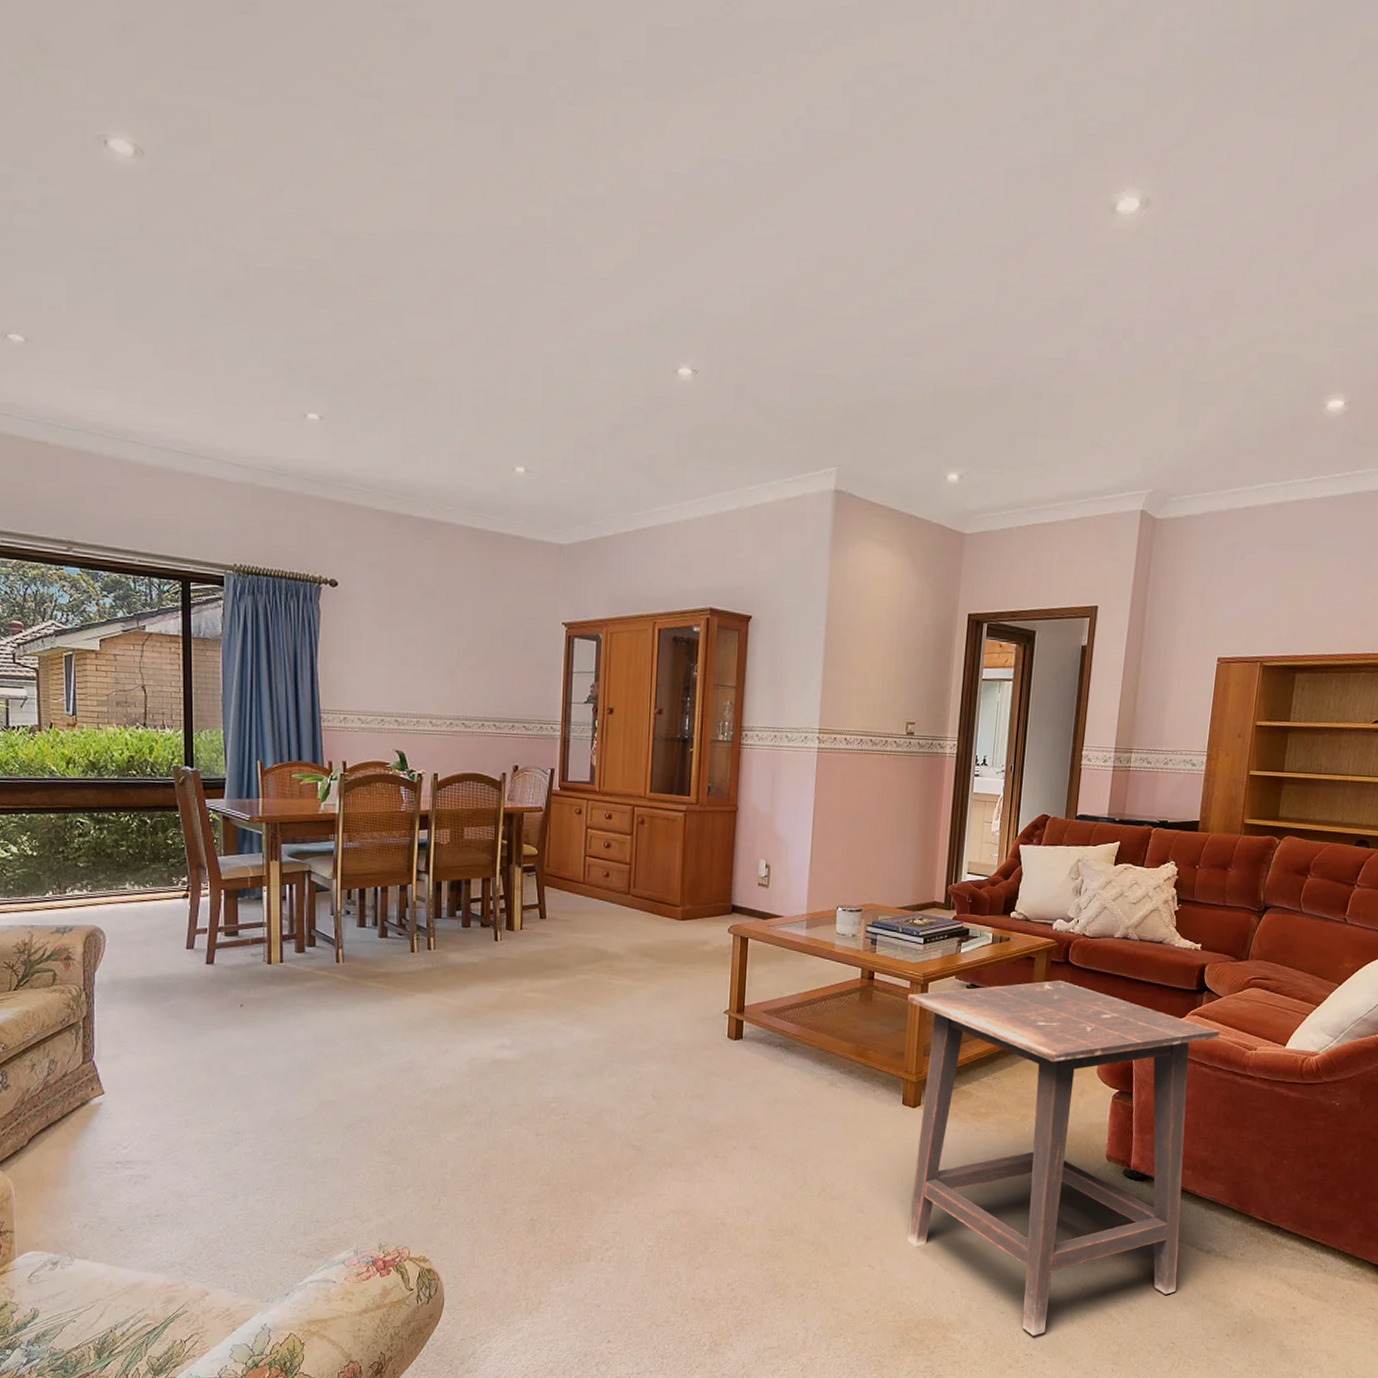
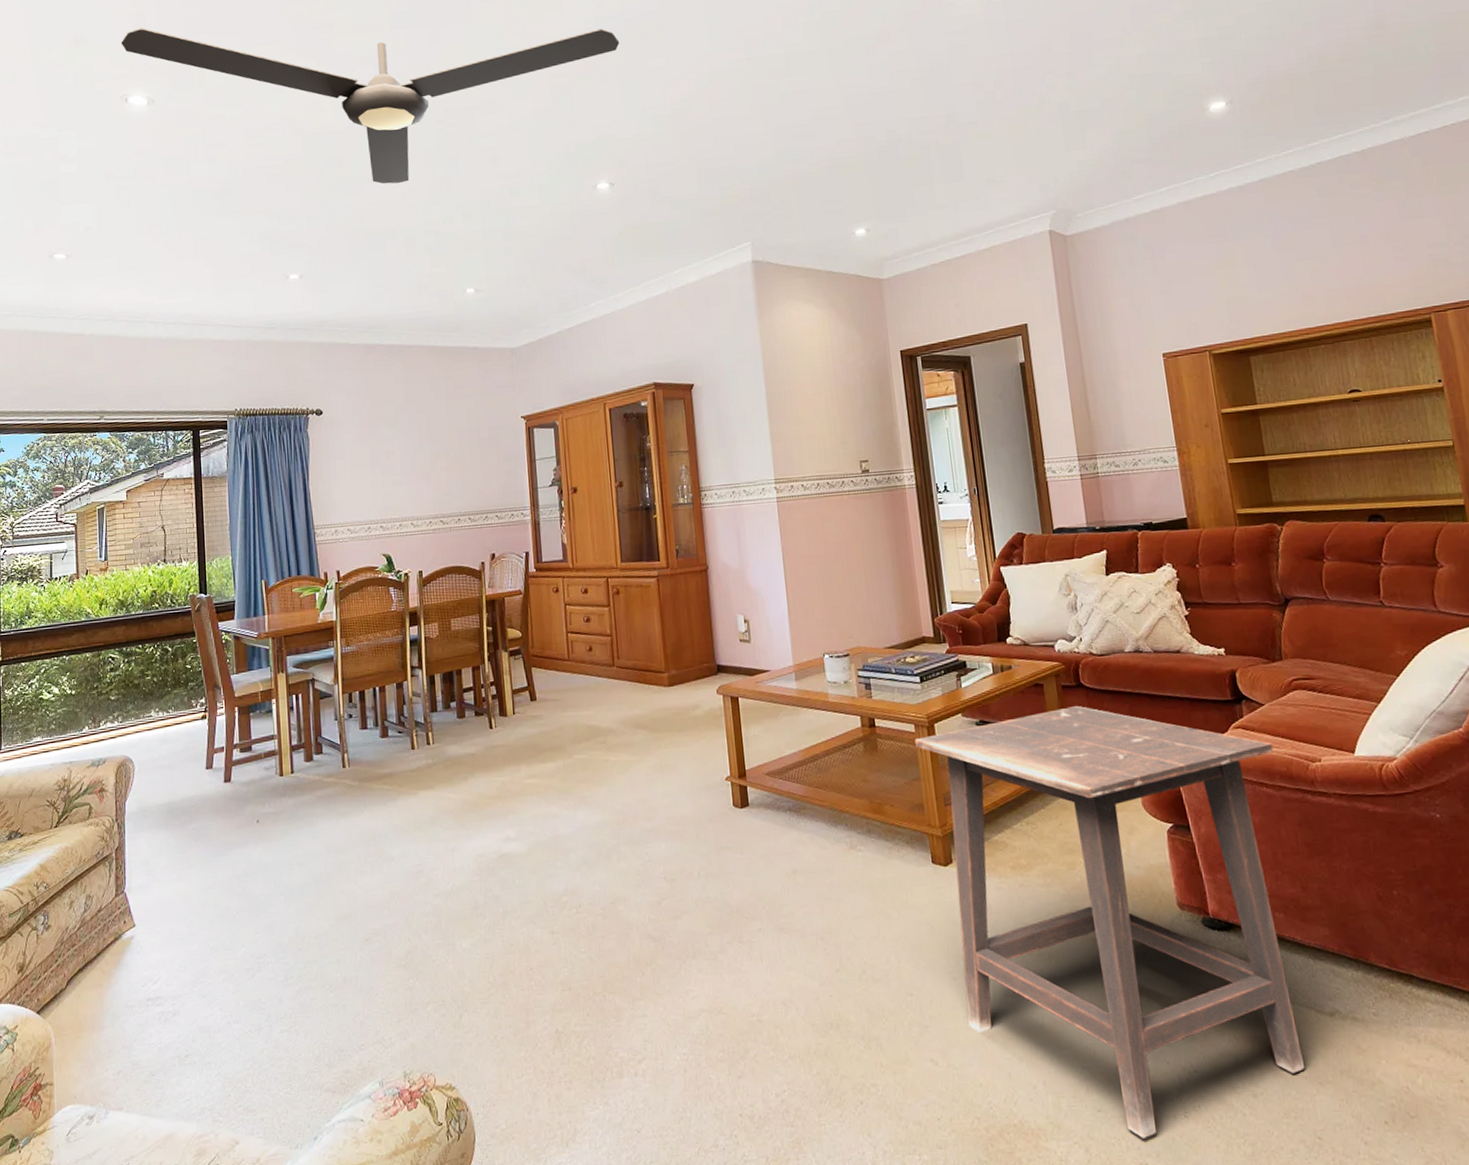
ceiling fan: none [99,43,727,323] -> present [121,28,620,184]

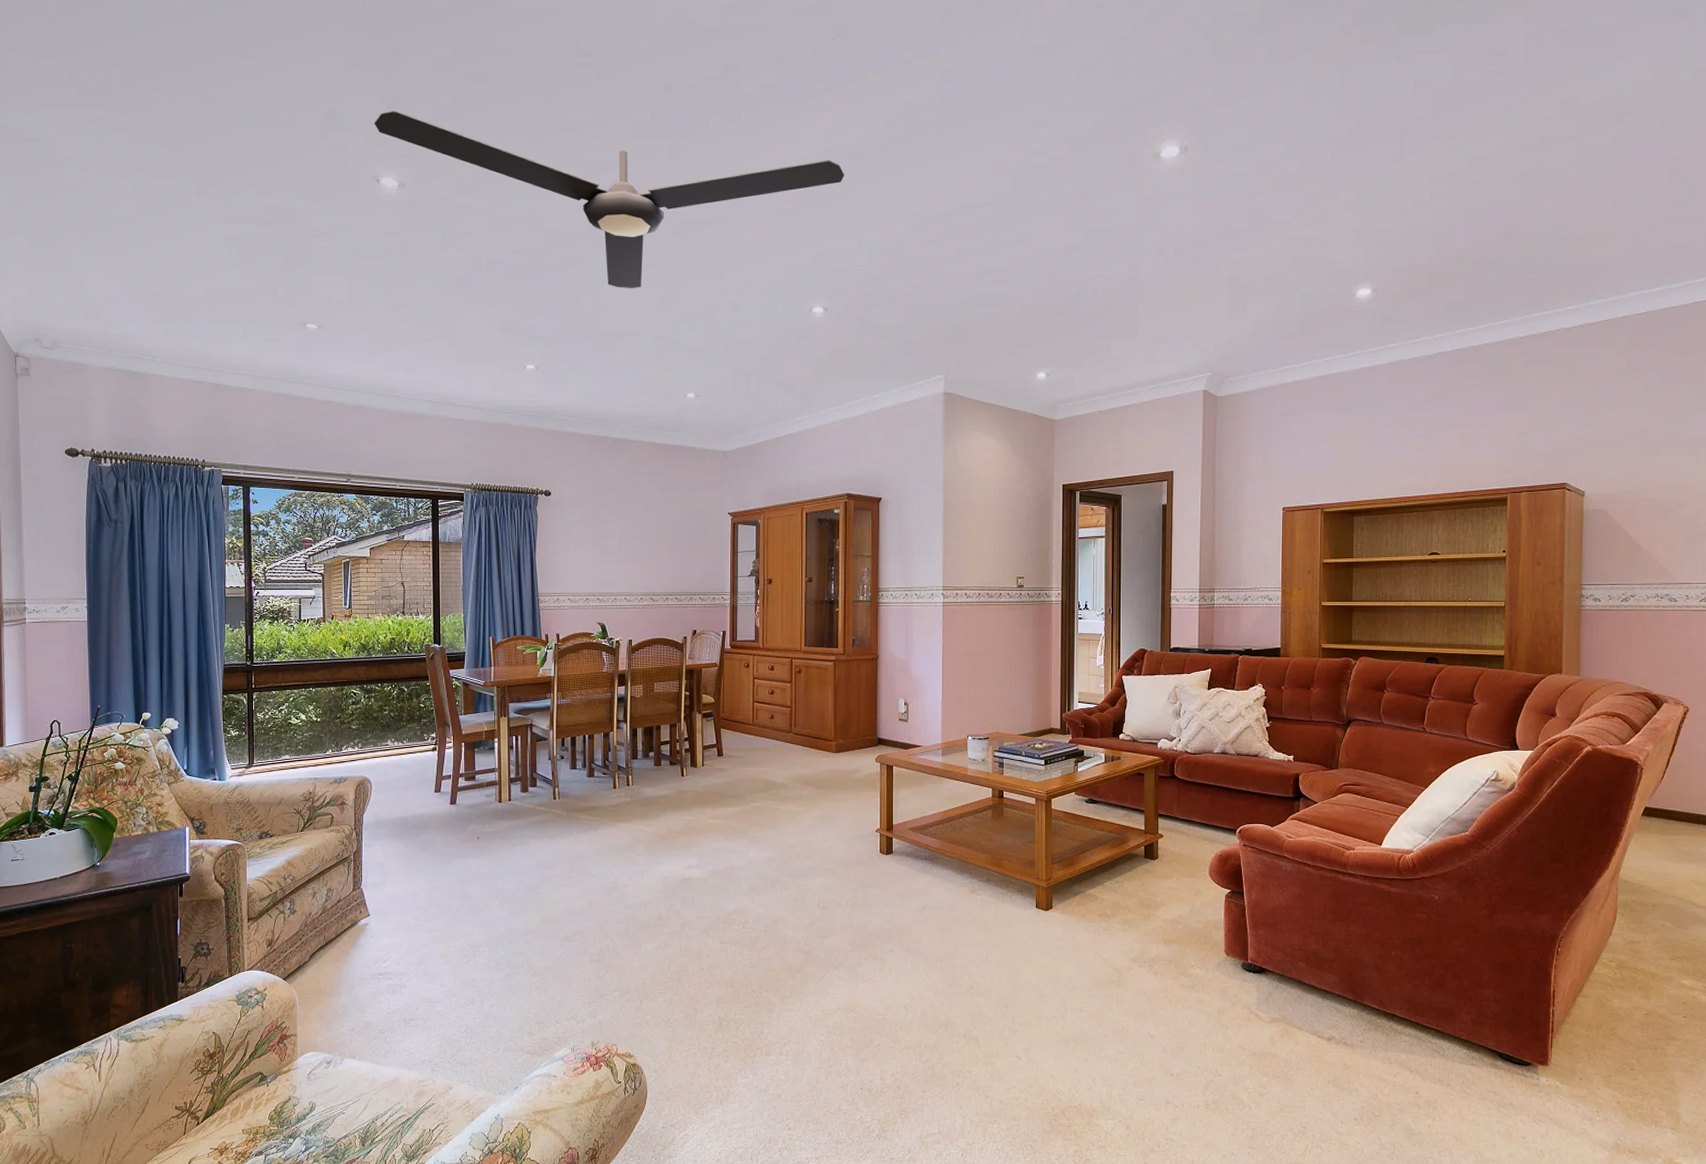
side table: present [915,705,1304,1138] -> none [1034,792,1319,1121]

